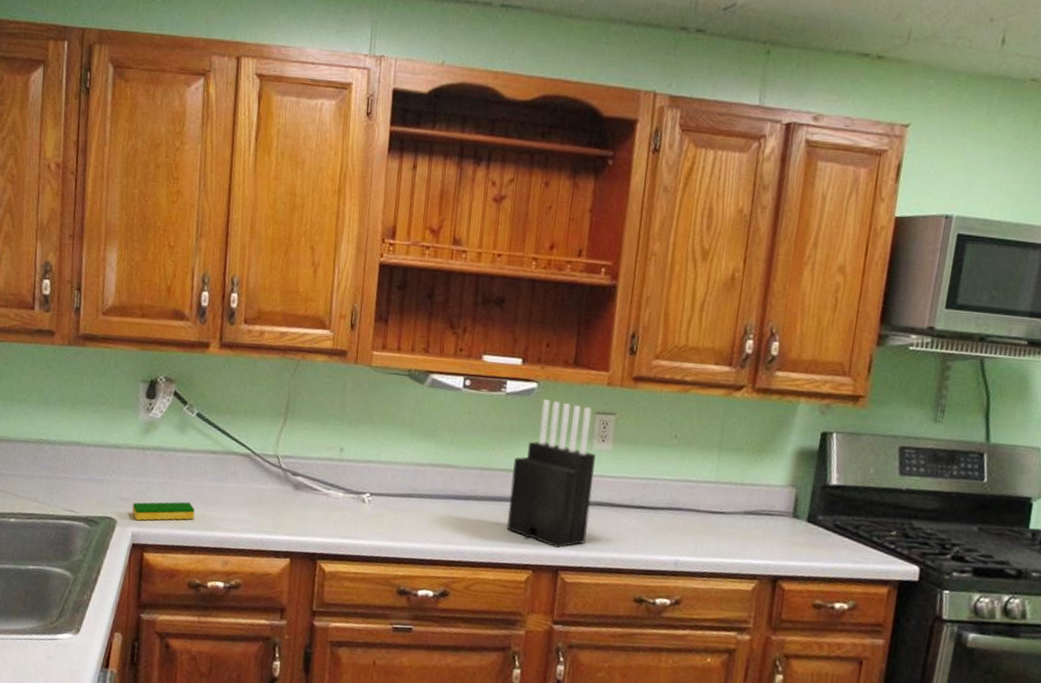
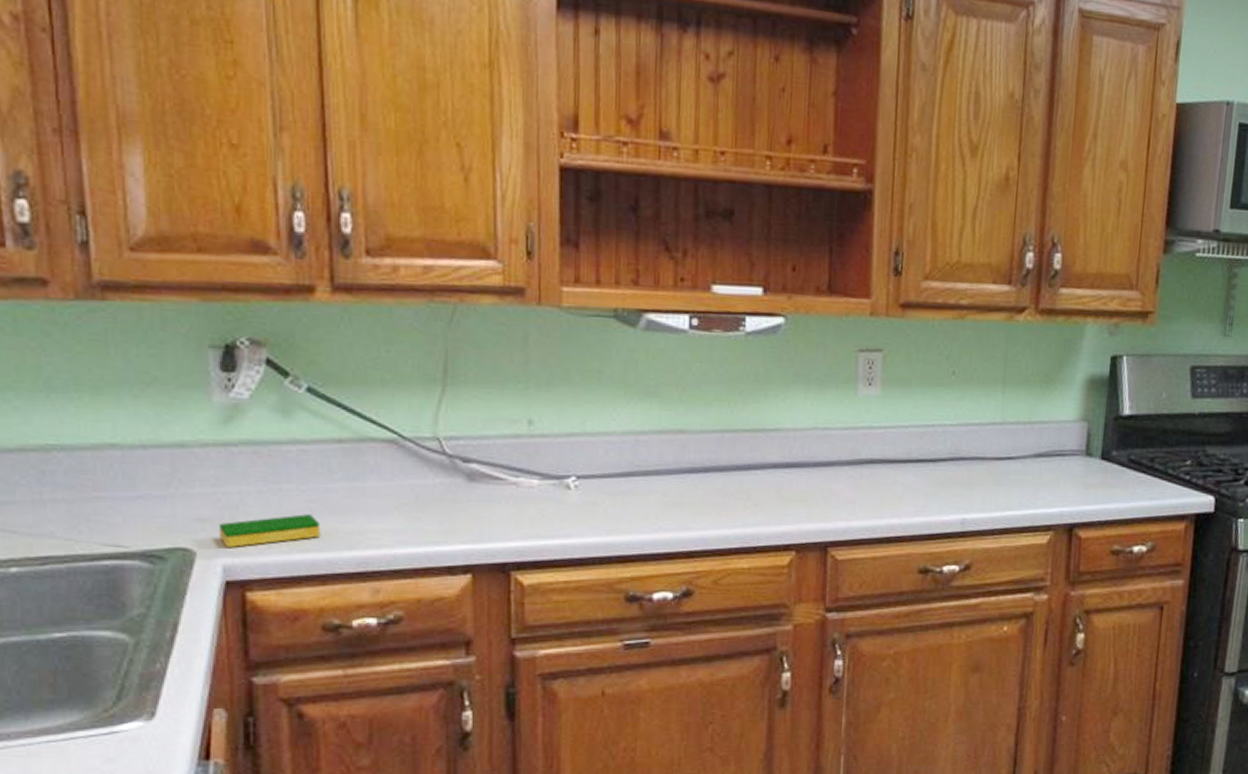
knife block: present [507,399,596,548] -> none [760,338,862,519]

